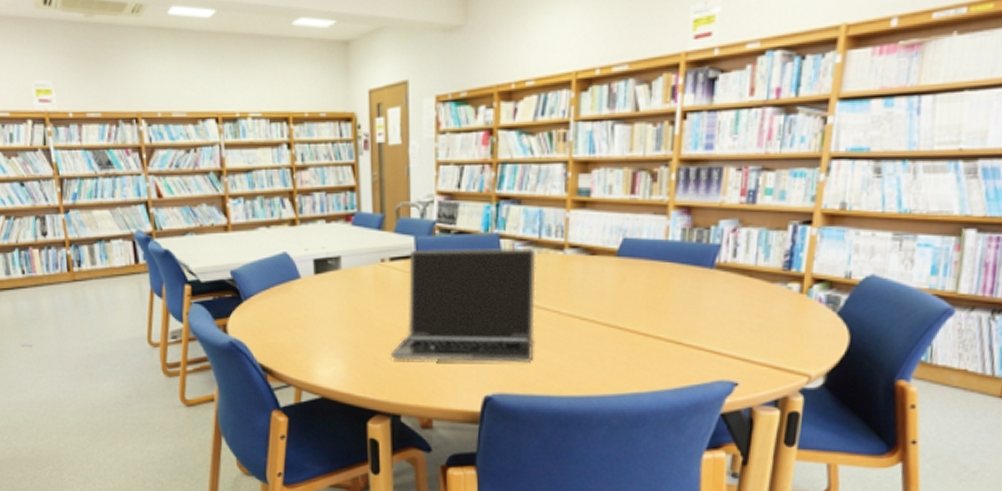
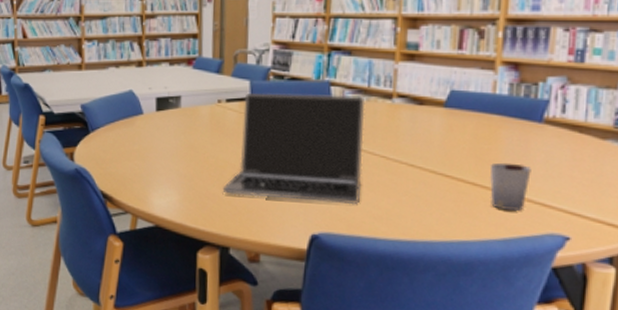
cup: none [661,311,703,361] -> present [489,162,531,212]

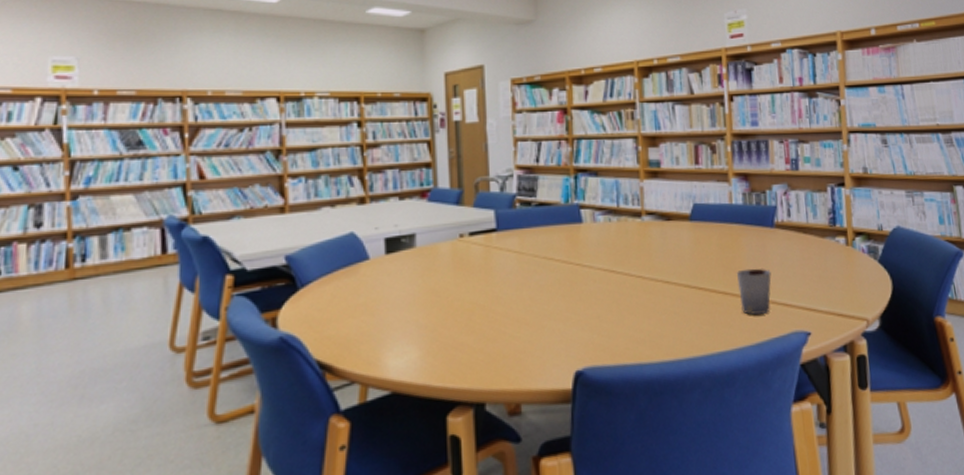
laptop: present [222,93,366,205] -> none [472,217,621,340]

